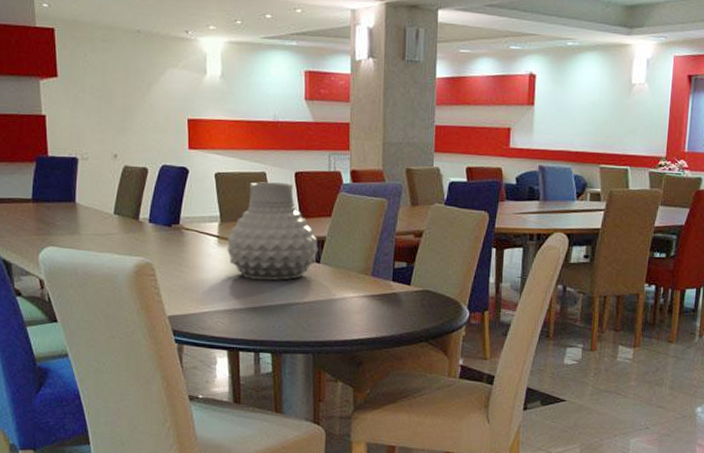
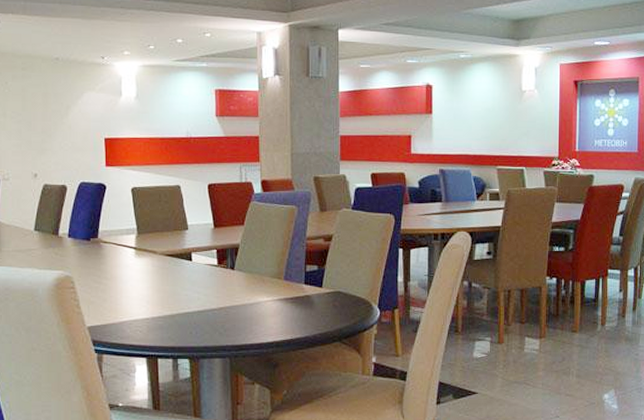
vase: present [227,182,318,280] -> none [144,195,232,288]

